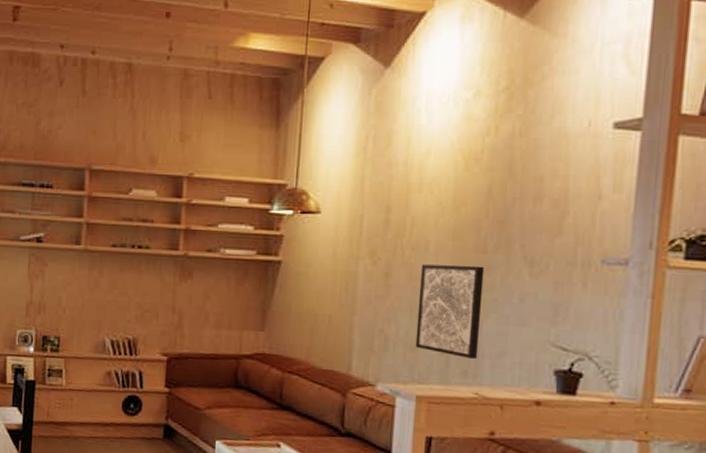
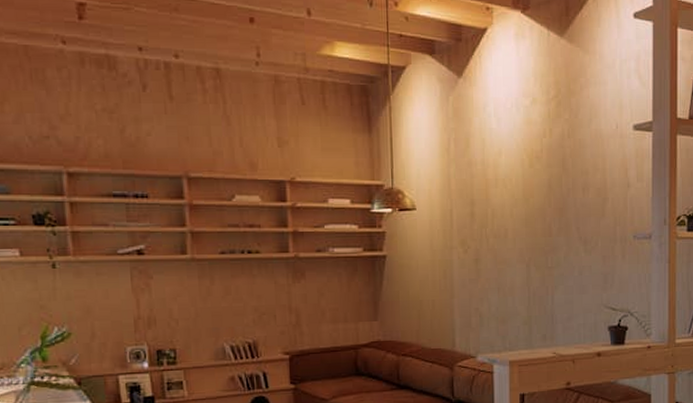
wall art: present [415,264,485,360] -> none [503,247,553,326]

